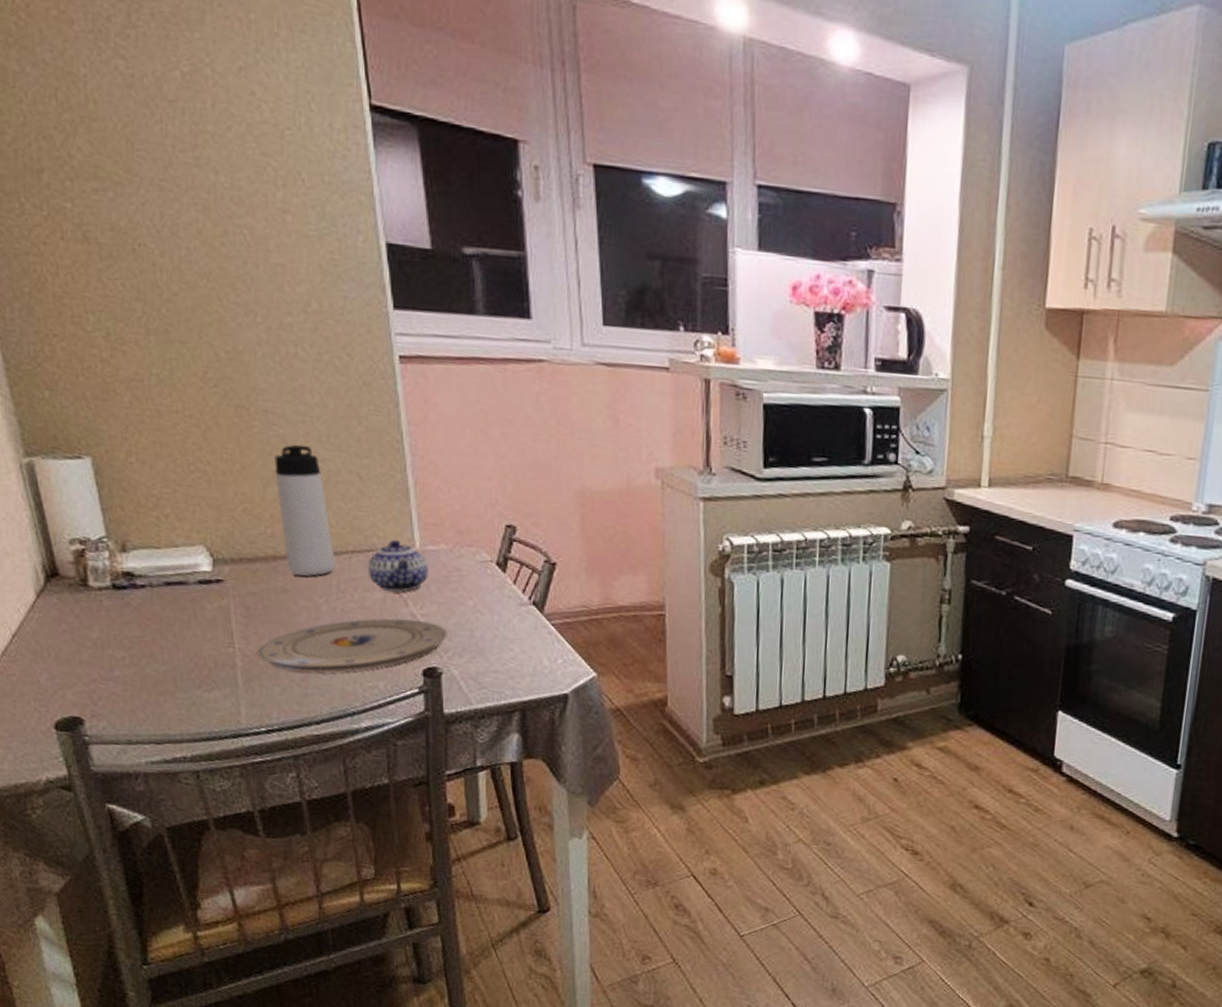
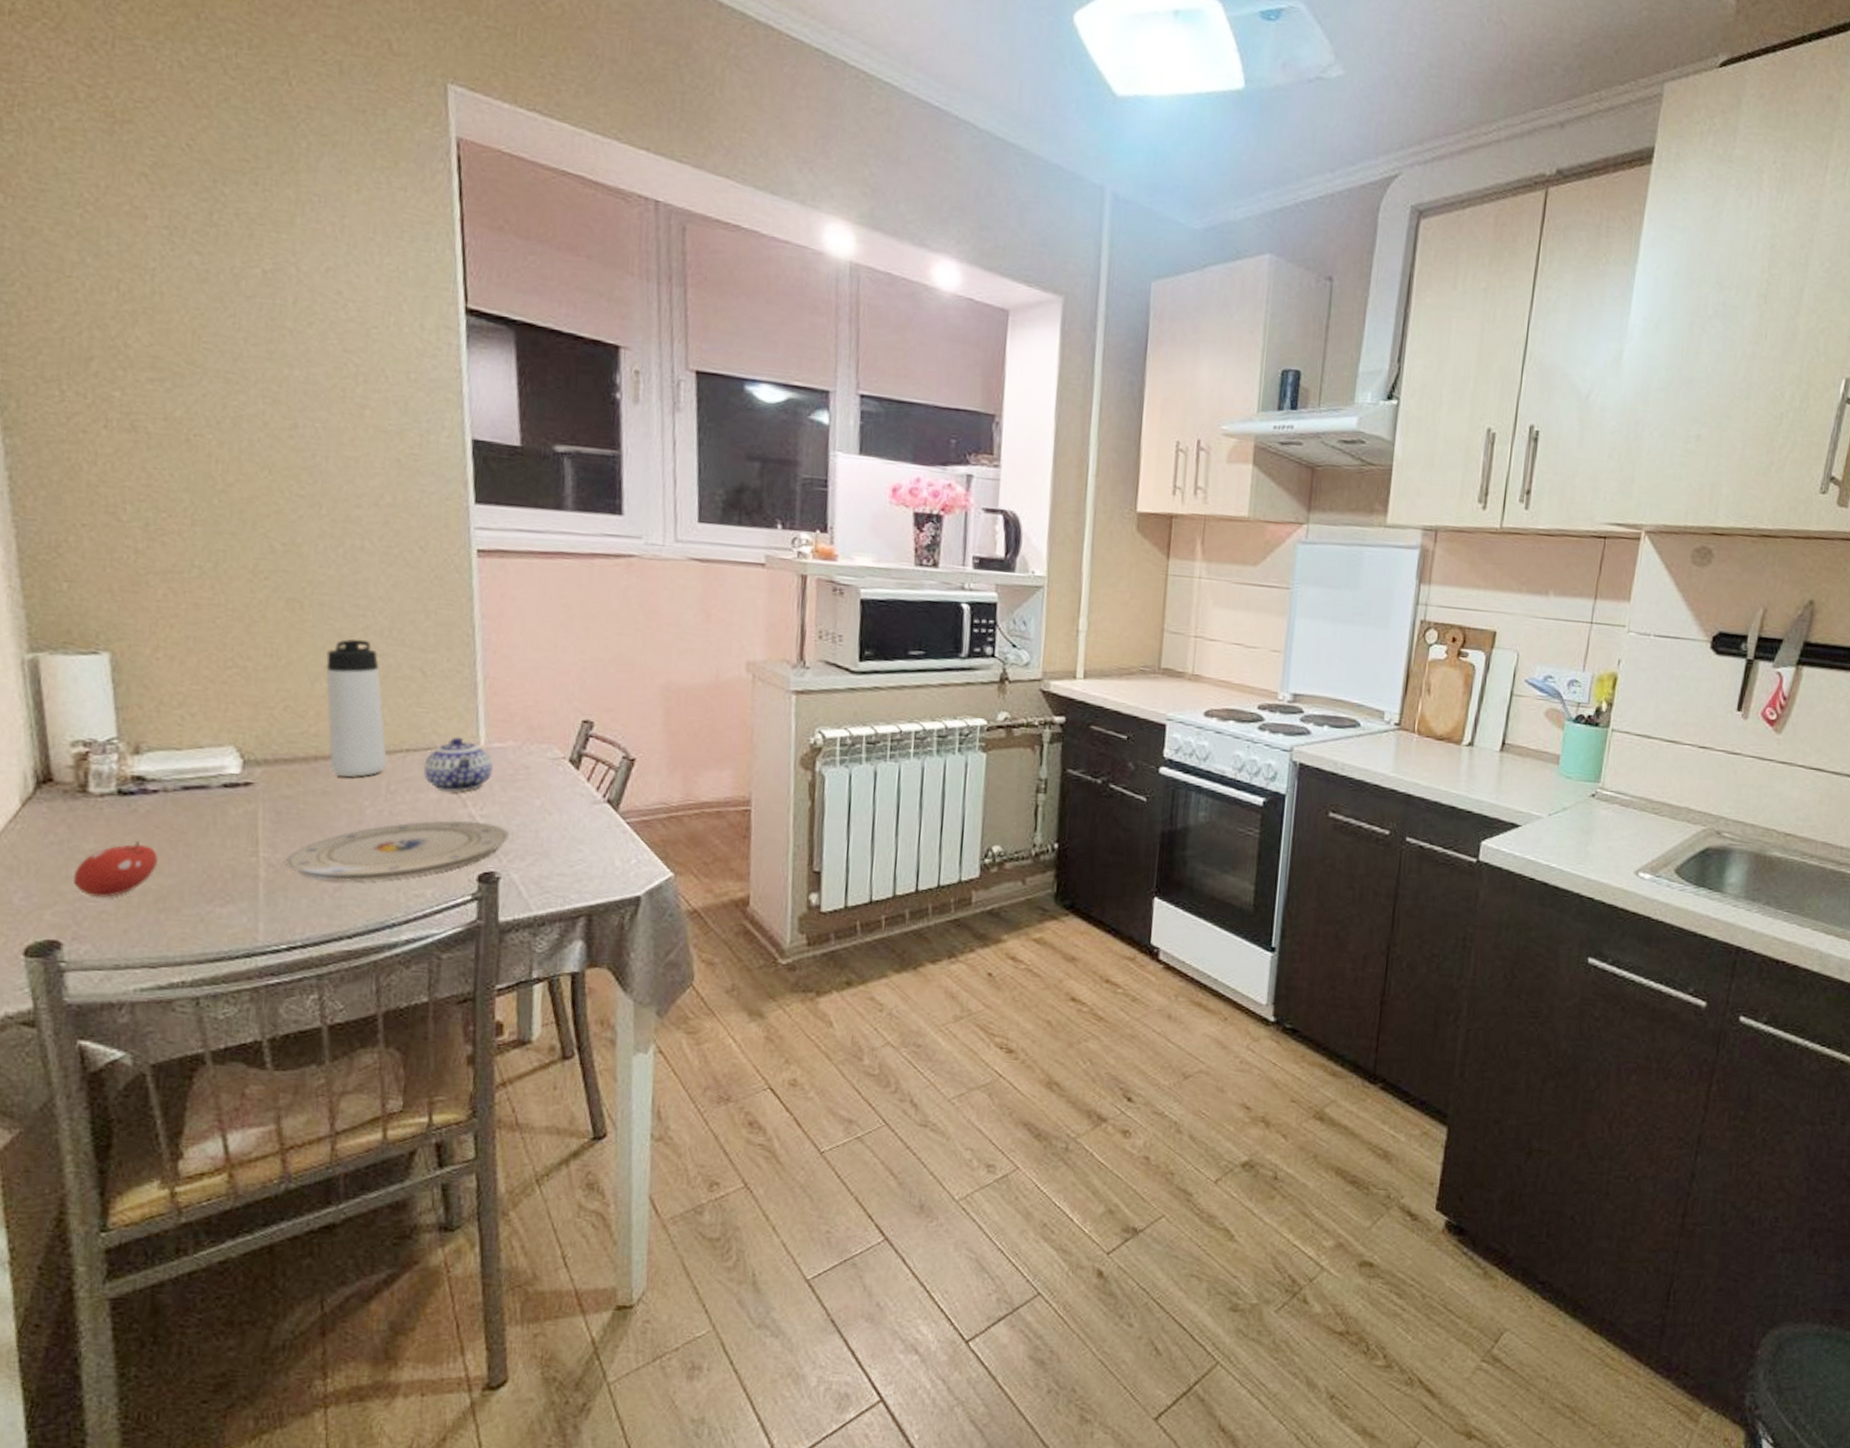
fruit: none [85,630,152,681] -> present [73,840,158,898]

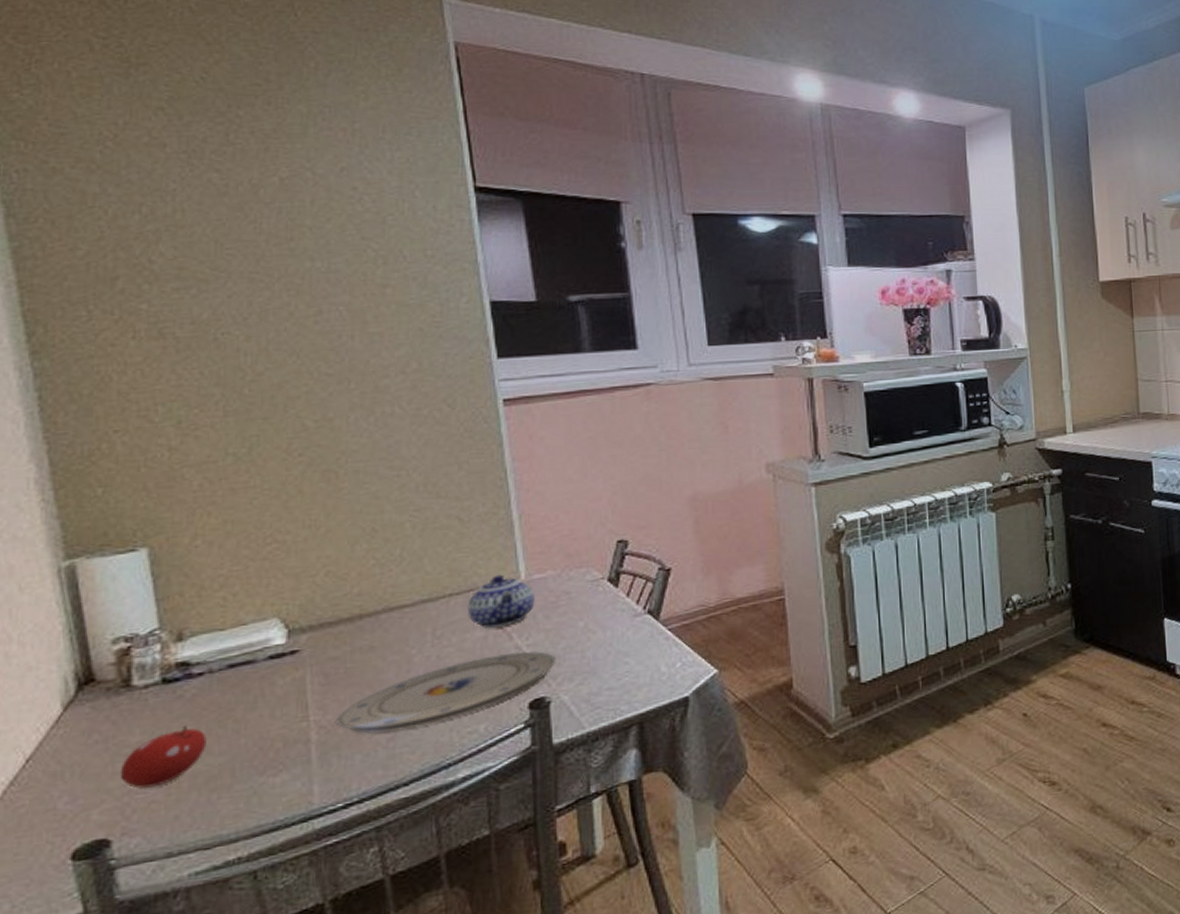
thermos bottle: present [326,639,387,777] -> none [365,498,431,630]

